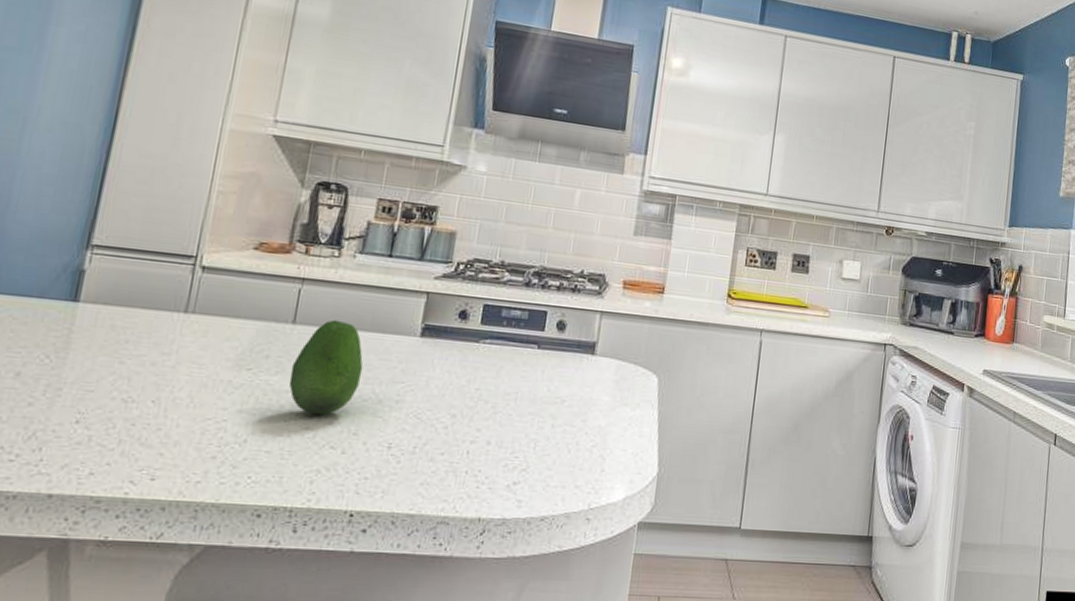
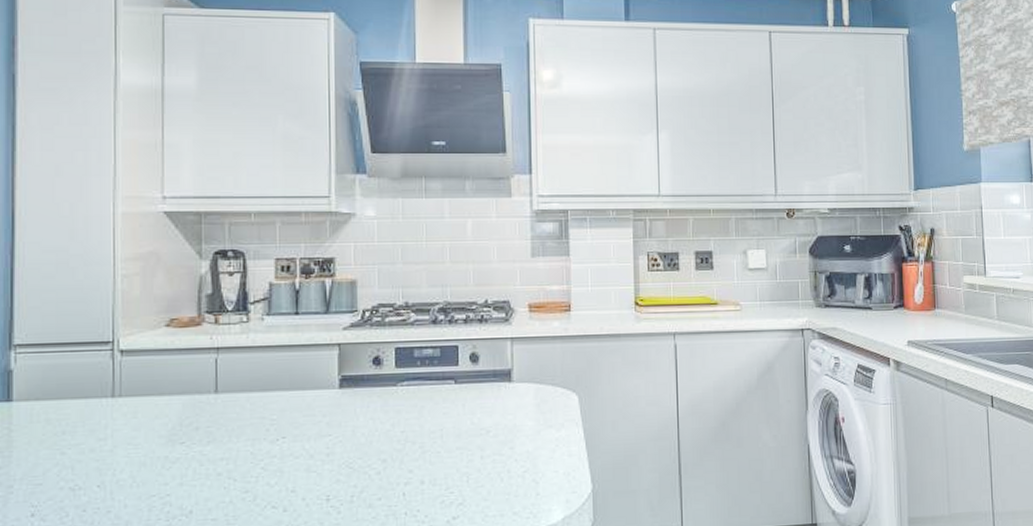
fruit: present [288,319,364,415] -> none [221,383,290,478]

